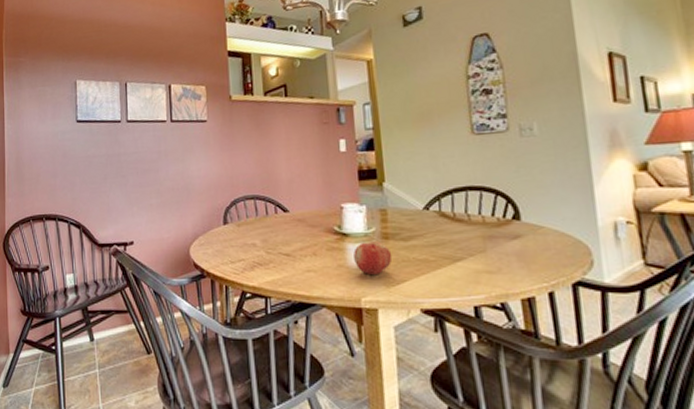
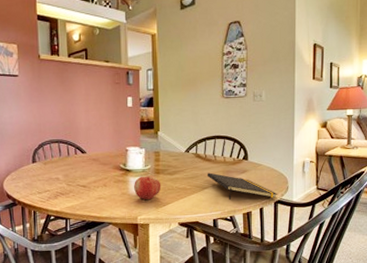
notepad: none [458,238,577,278] -> present [206,172,278,200]

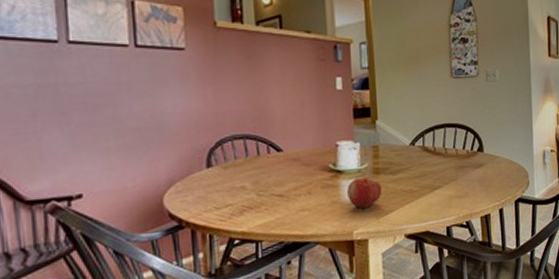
notepad: present [206,172,278,200] -> none [436,169,519,201]

